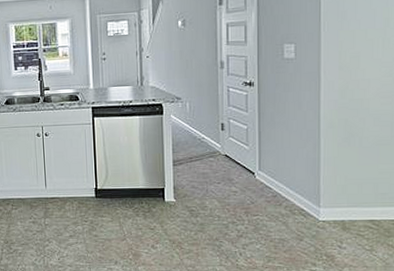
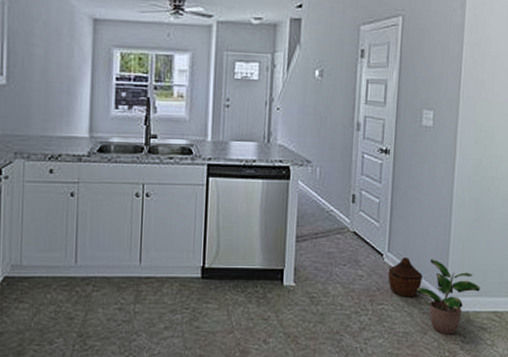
woven basket: none [261,175,294,209] -> present [388,258,422,297]
potted plant: none [289,175,355,241] -> present [416,259,480,335]

